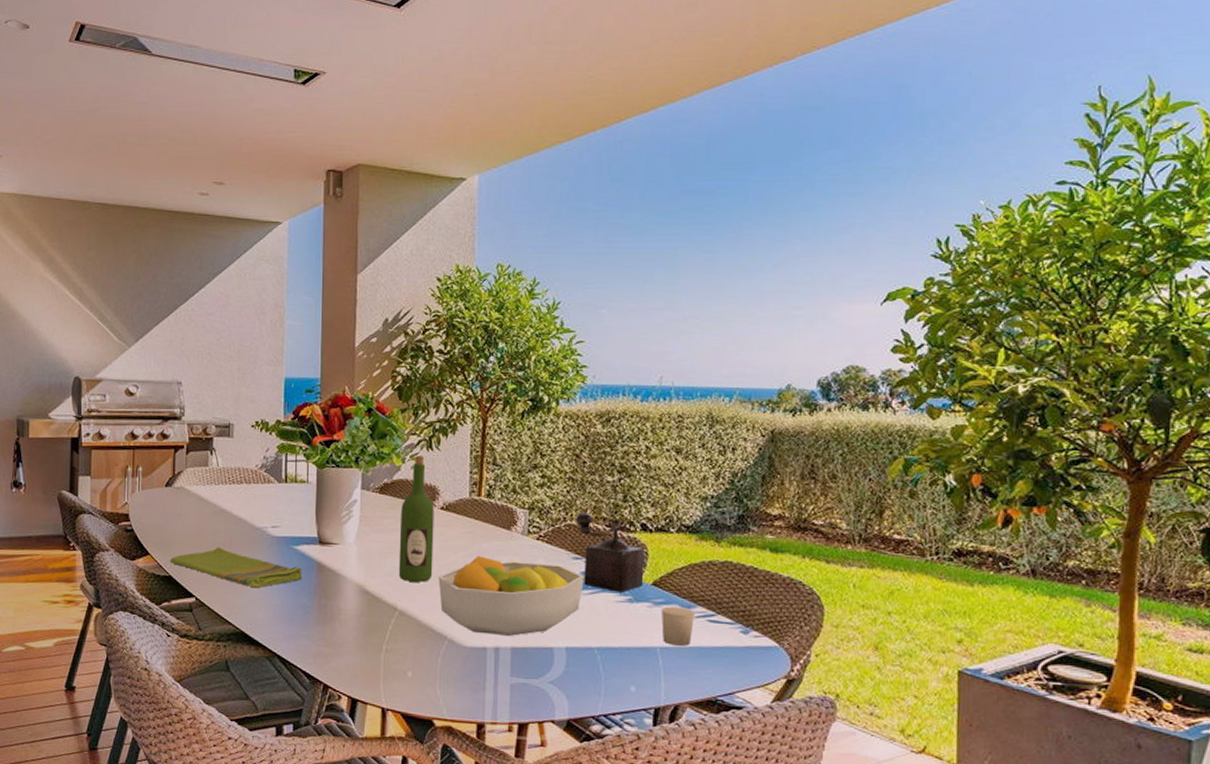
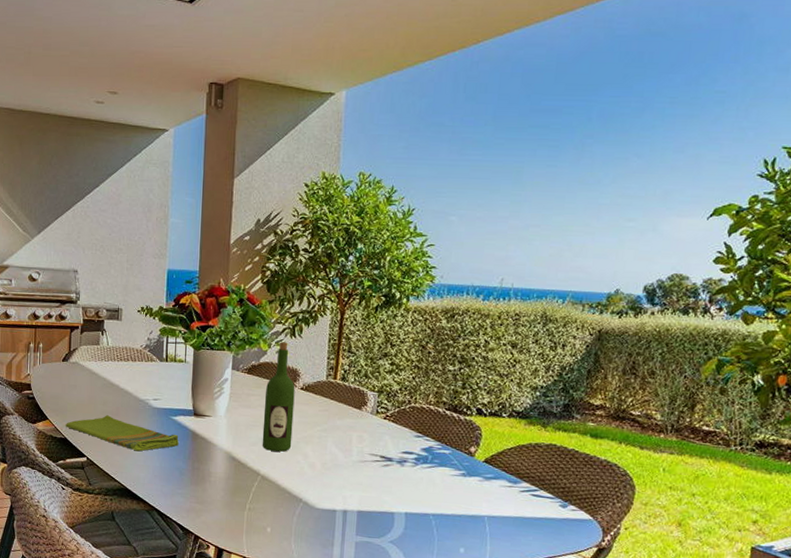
fruit bowl: present [438,555,584,636] -> none [296,431,424,501]
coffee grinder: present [576,512,645,593] -> none [419,396,479,468]
candle: present [661,606,695,647] -> none [490,481,520,517]

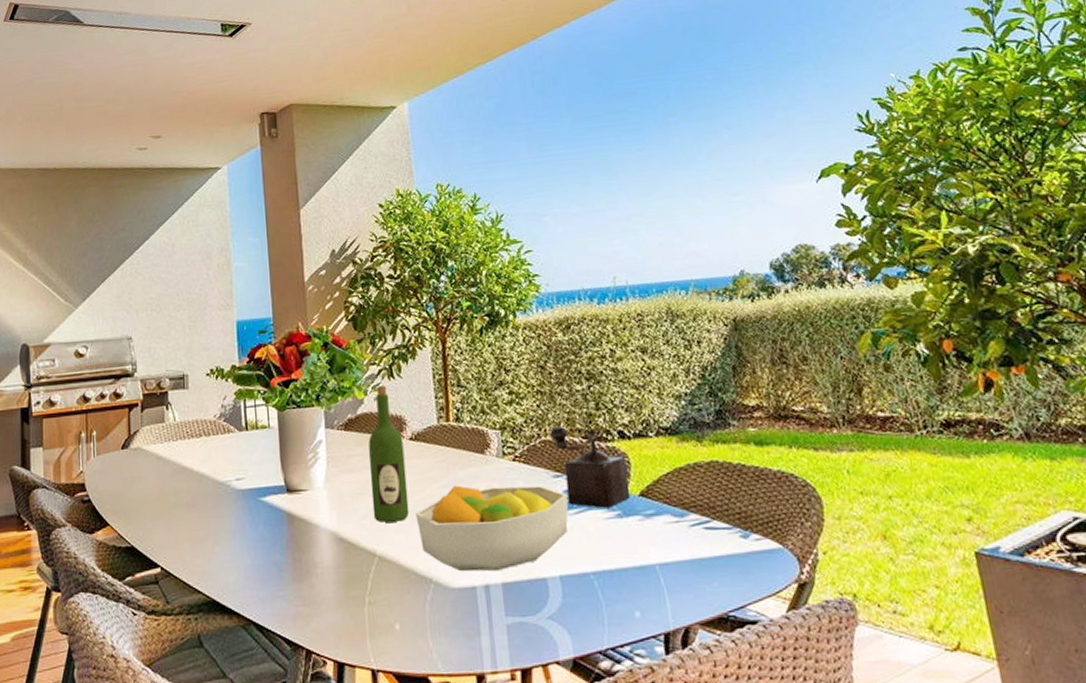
dish towel: present [66,415,179,452] -> none [131,508,272,550]
fruit bowl: none [296,431,424,501] -> present [415,485,568,572]
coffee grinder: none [419,396,479,468] -> present [550,426,631,508]

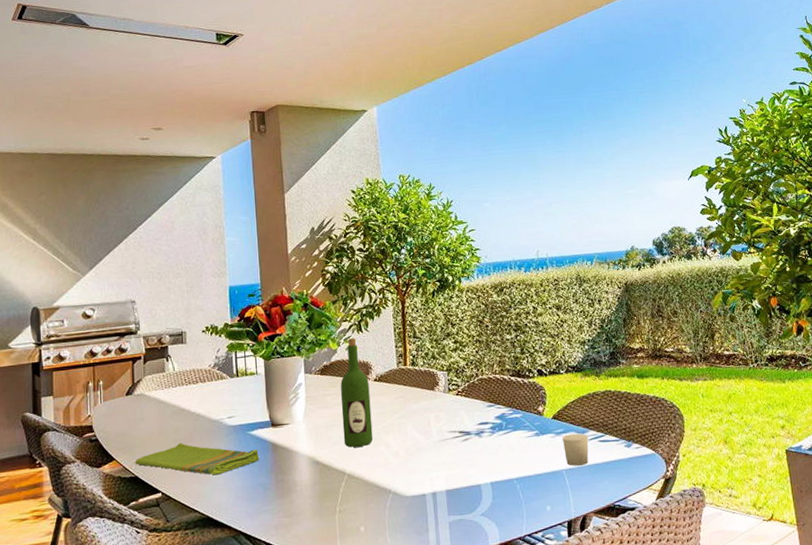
dish towel: none [131,508,272,550] -> present [135,443,259,475]
fruit bowl: present [415,485,568,572] -> none [378,413,499,483]
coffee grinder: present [550,426,631,508] -> none [485,367,546,429]
candle: none [654,516,691,561] -> present [562,433,589,467]

